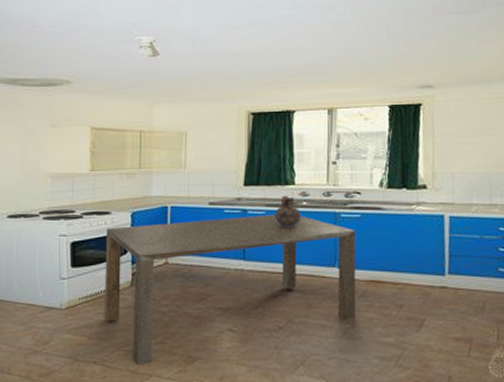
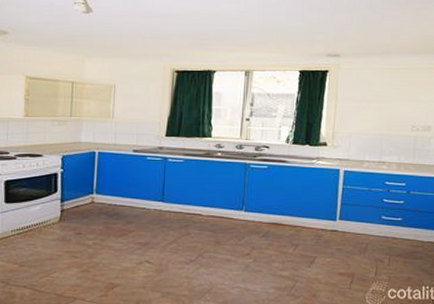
dining table: present [104,214,356,366] -> none [34,163,262,290]
ceramic jug: present [275,195,301,228] -> none [192,146,215,176]

